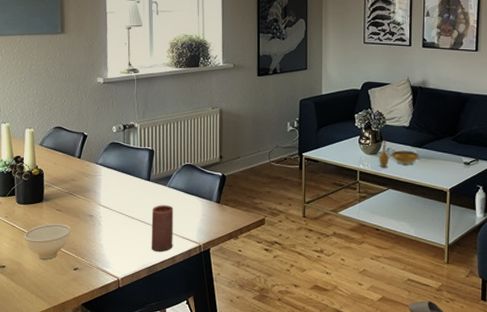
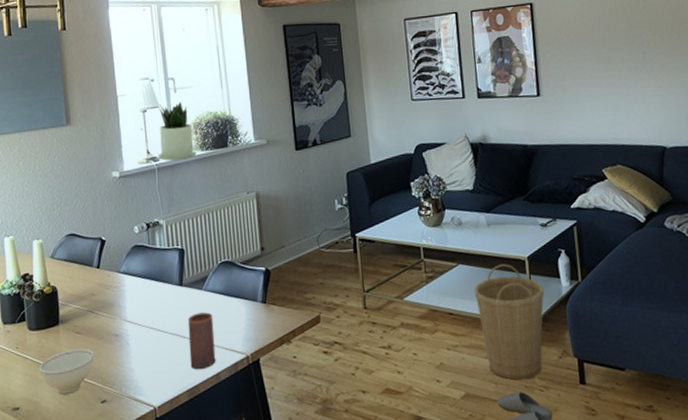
planter: none [138,23,171,74] -> present [158,102,197,161]
decorative bowl: present [379,139,419,167] -> none [443,208,489,240]
basket: none [400,192,460,291] -> present [474,264,544,380]

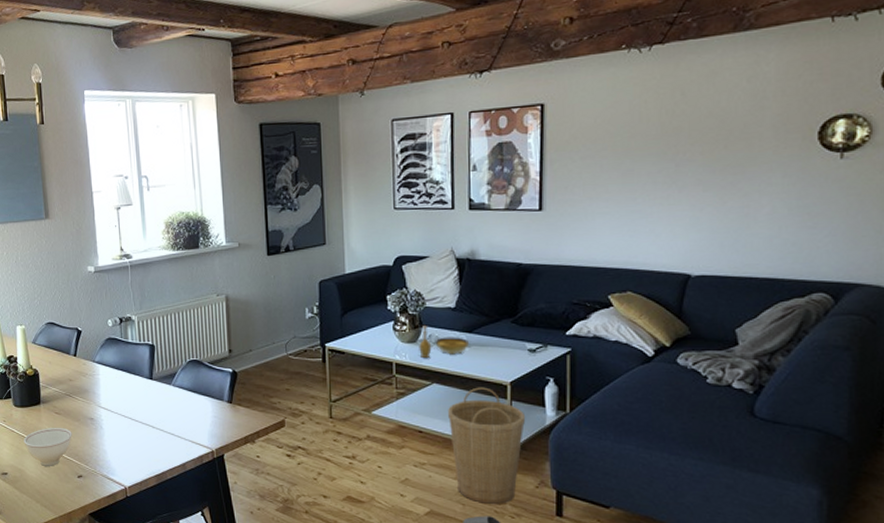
planter: present [158,102,197,161] -> none [131,201,168,259]
candle: present [187,312,216,369] -> none [157,406,183,458]
decorative bowl: none [443,208,489,240] -> present [419,324,470,358]

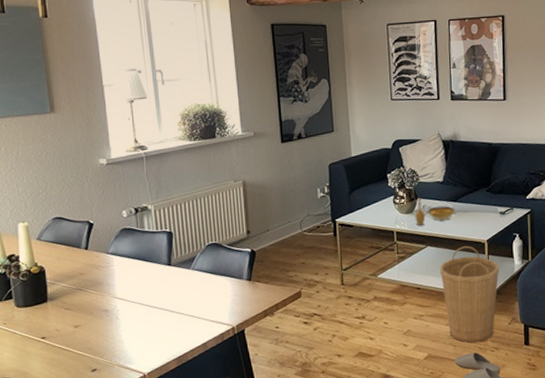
bowl: present [23,427,72,466] -> none [28,323,85,365]

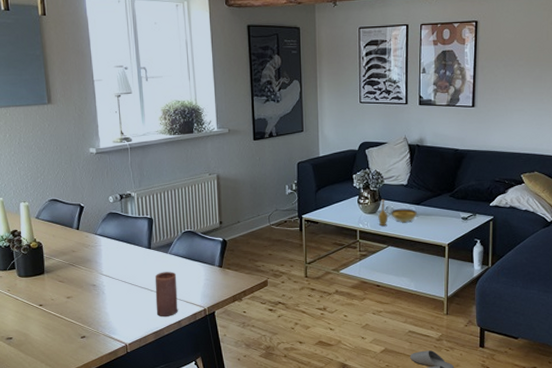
candle: none [176,289,203,340] -> present [155,272,178,316]
basket: present [440,246,499,343] -> none [400,248,458,341]

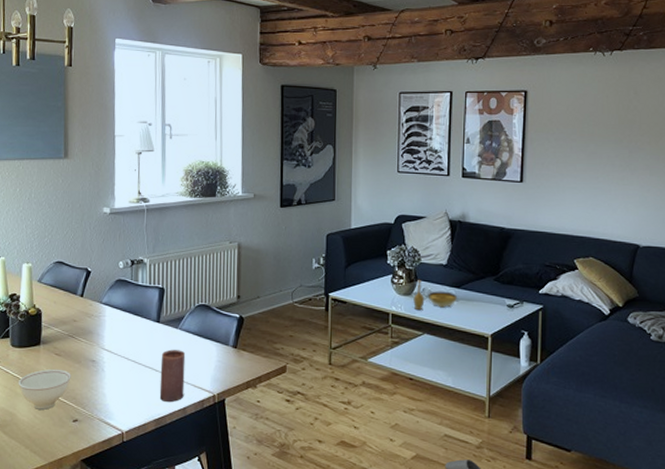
bowl: none [28,294,76,329] -> present [18,368,71,410]

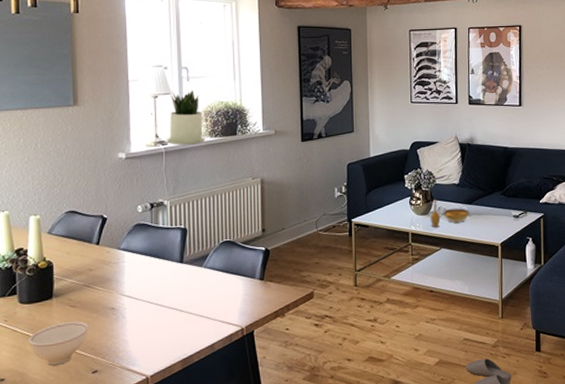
planter: none [148,148,185,204] -> present [166,90,205,145]
candle: present [159,349,186,402] -> none [185,288,211,341]

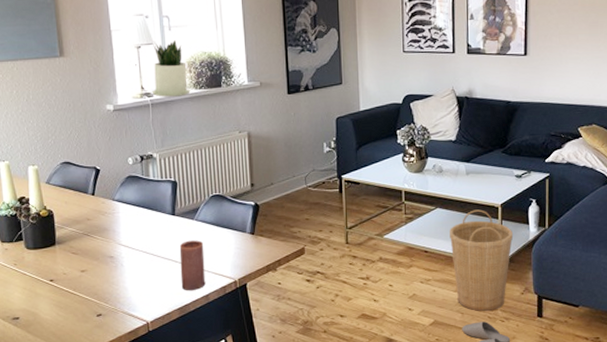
bowl: present [28,321,89,366] -> none [37,267,91,307]
candle: none [185,288,211,341] -> present [179,240,206,290]
decorative bowl: present [430,199,470,227] -> none [425,156,468,185]
basket: none [454,249,512,349] -> present [450,209,513,311]

